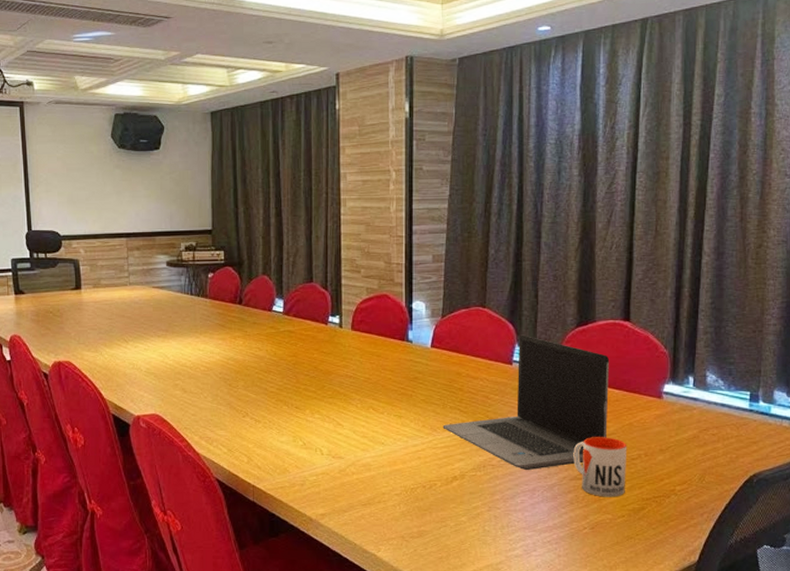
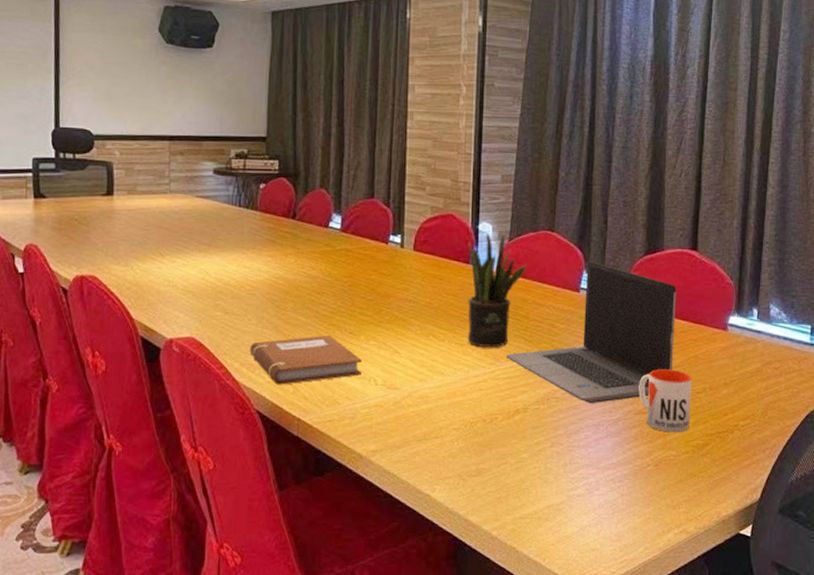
notebook: none [207,409,308,456] -> present [250,334,362,385]
potted plant: none [403,311,460,419] -> present [468,233,527,348]

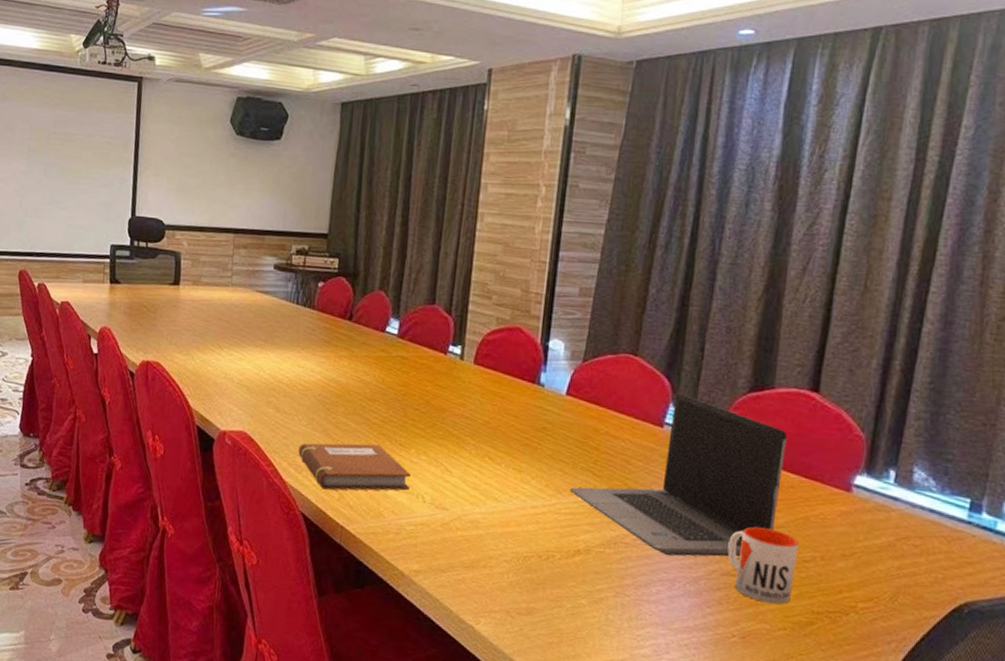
potted plant: present [468,233,527,348] -> none [527,351,602,479]

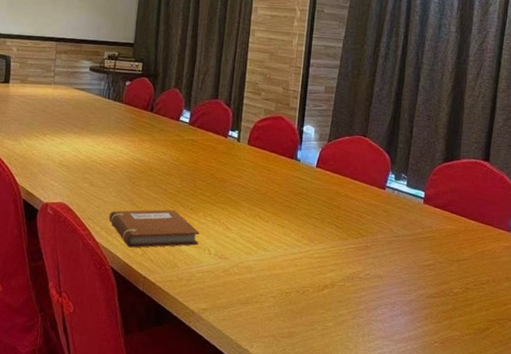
laptop computer: present [569,393,788,557] -> none [319,164,469,285]
mug: present [727,526,800,605] -> none [431,260,479,317]

